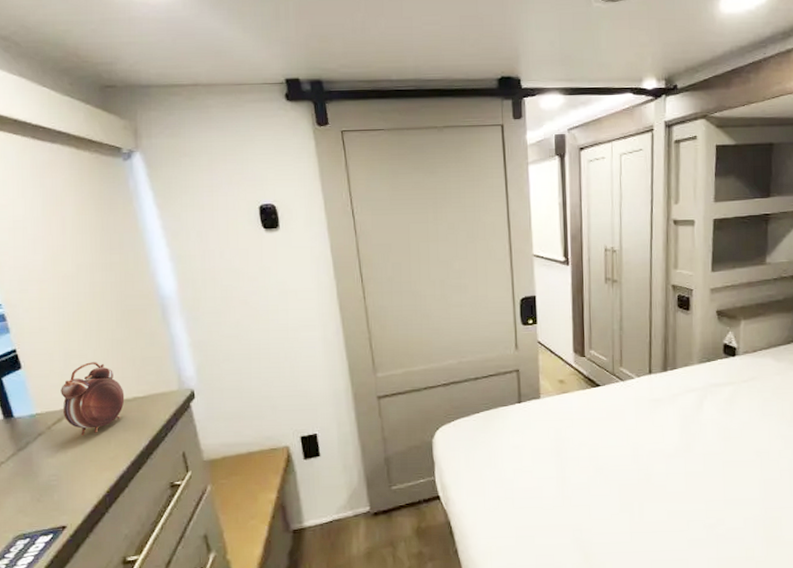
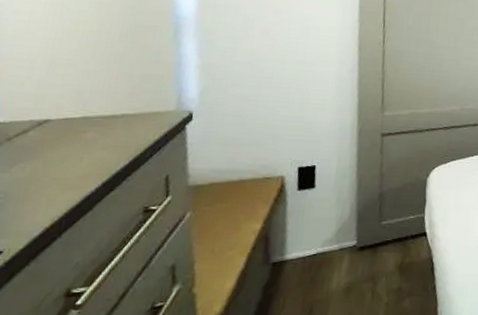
alarm clock: present [61,362,125,436] -> none [31,73,112,151]

